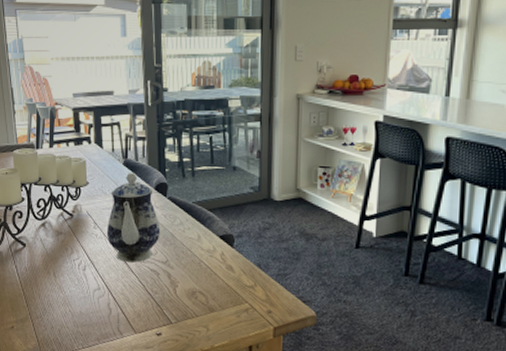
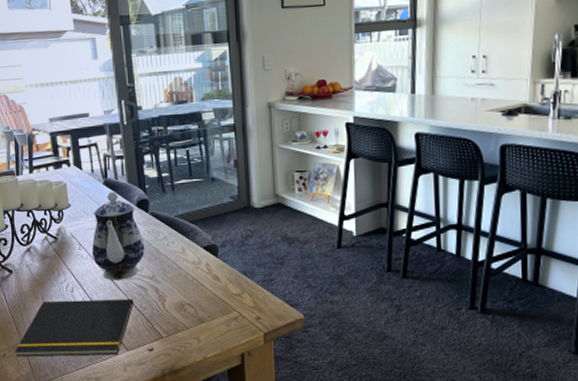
notepad: none [23,277,145,337] -> present [15,299,134,357]

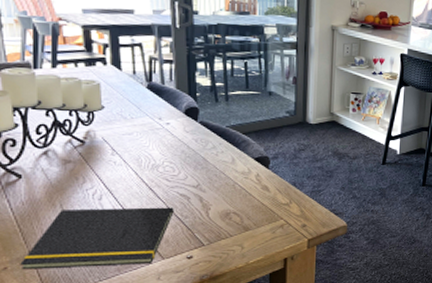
teapot: present [91,191,145,280] -> none [127,96,191,188]

